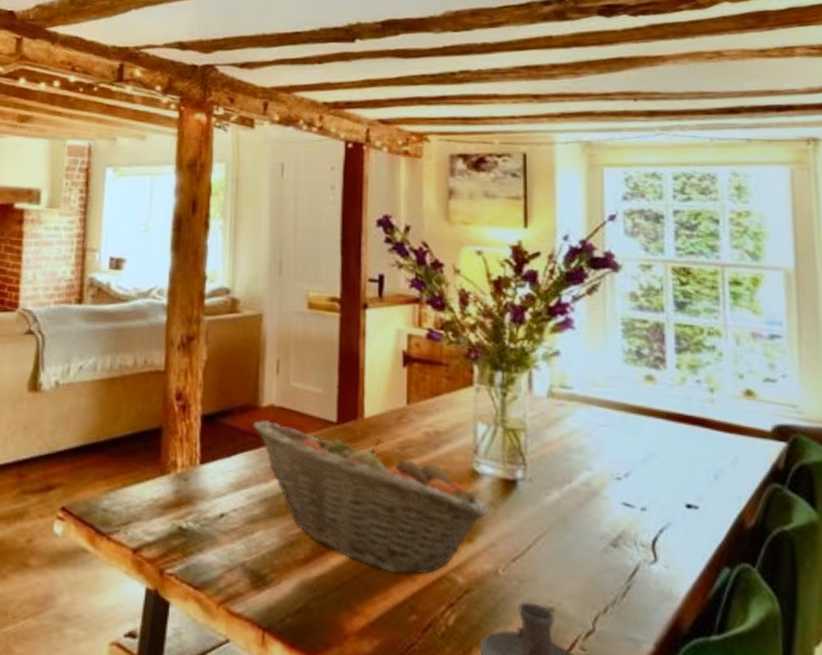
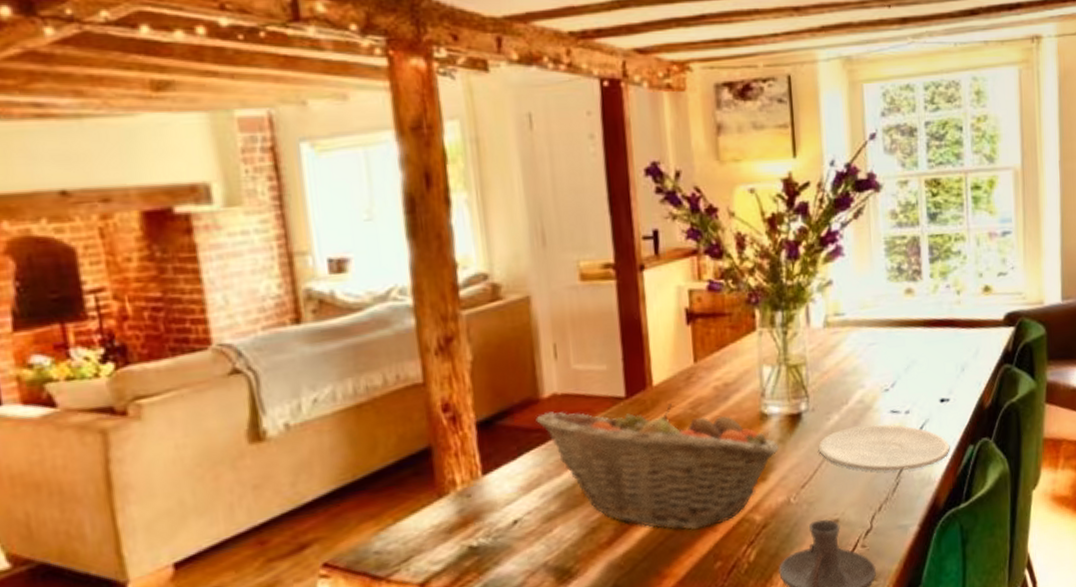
plate: none [535,509,698,578] -> present [819,424,950,471]

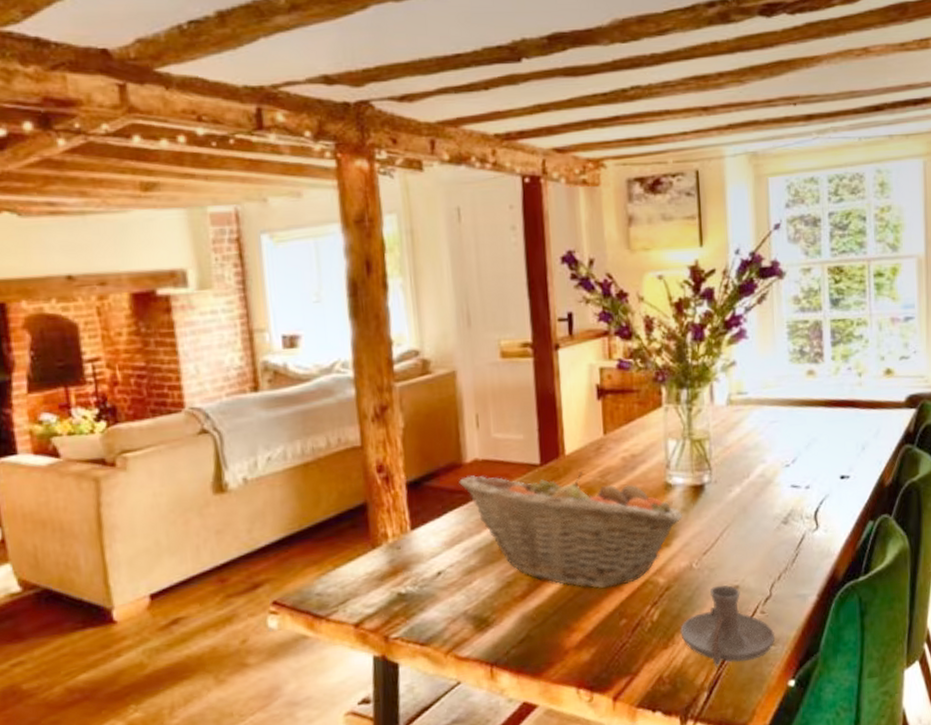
plate: present [819,424,950,471] -> none [721,498,850,543]

